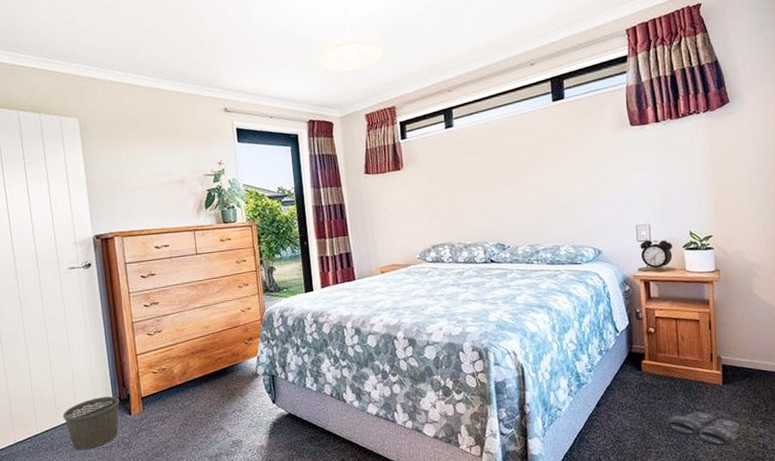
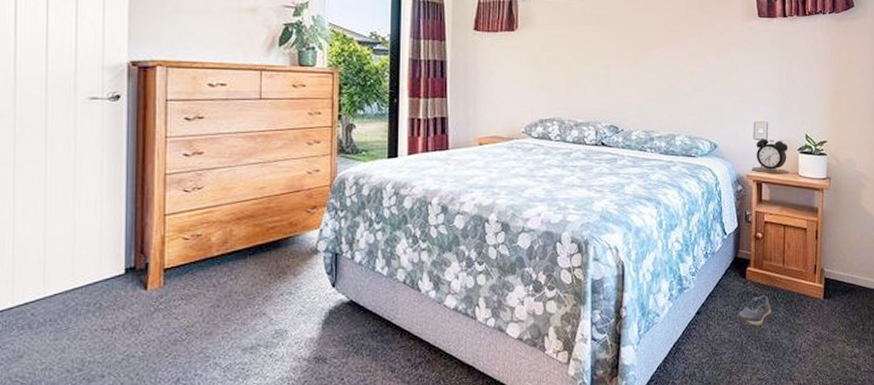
basket: present [62,396,120,450] -> none [52,264,134,331]
athletic shoe: none [636,385,672,414] -> present [737,295,773,327]
slippers: present [670,411,741,445] -> none [768,326,837,364]

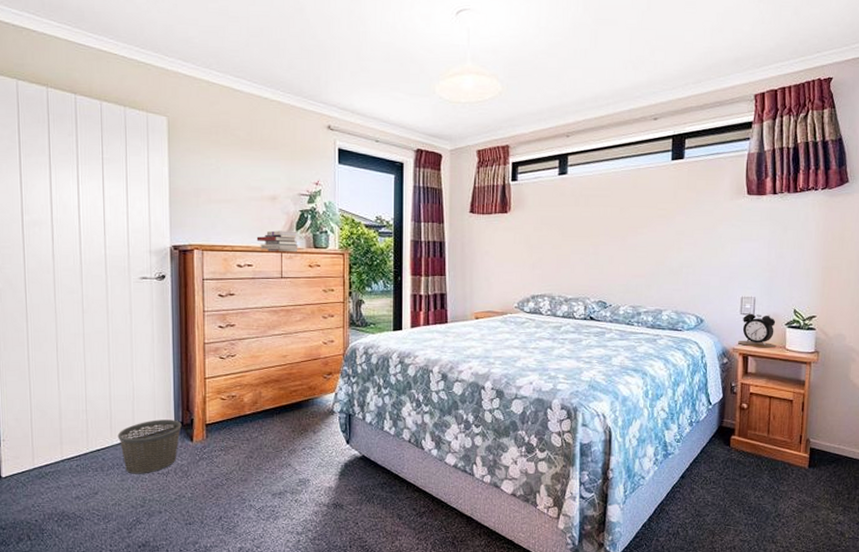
basket: none [52,264,134,331] -> present [117,420,182,474]
books: none [232,45,281,71] -> present [256,230,298,253]
athletic shoe: present [737,295,773,327] -> none [720,463,756,492]

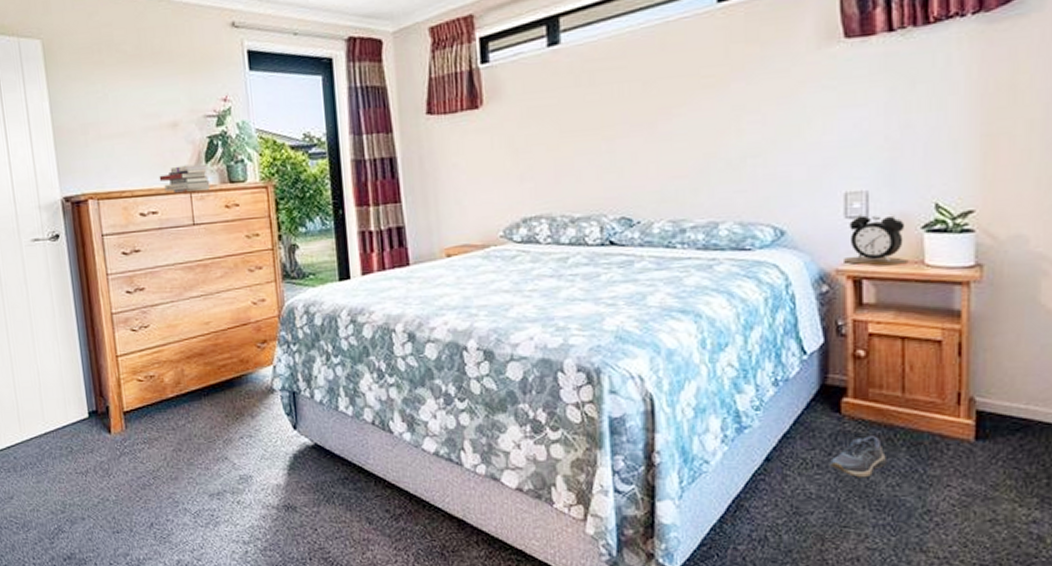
basket: present [117,420,182,474] -> none [27,408,97,475]
athletic shoe: none [720,463,756,492] -> present [829,436,888,478]

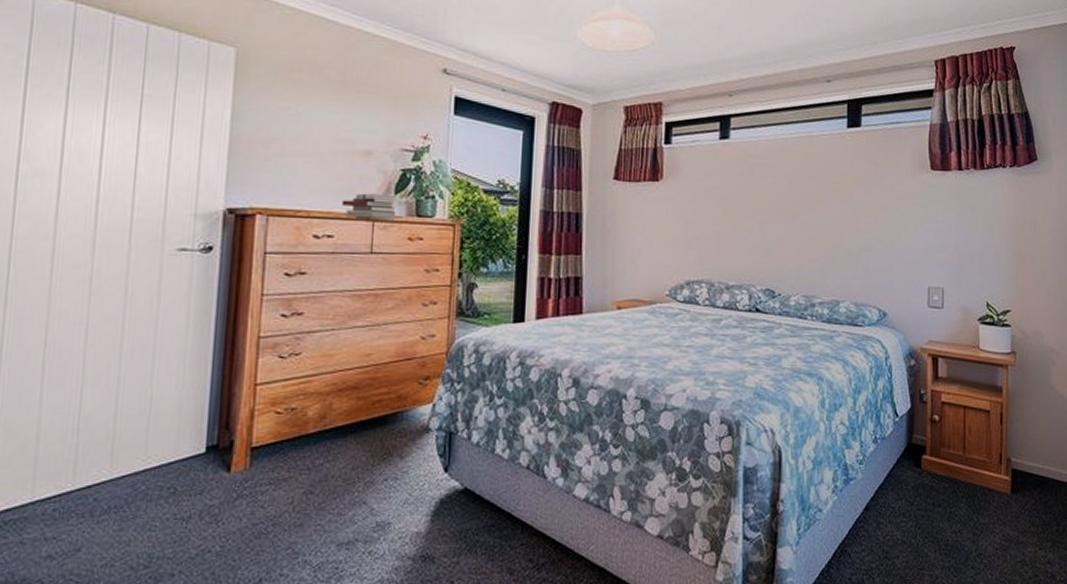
athletic shoe: present [829,436,888,478] -> none [911,489,953,526]
alarm clock: present [844,211,907,266] -> none [926,303,968,348]

